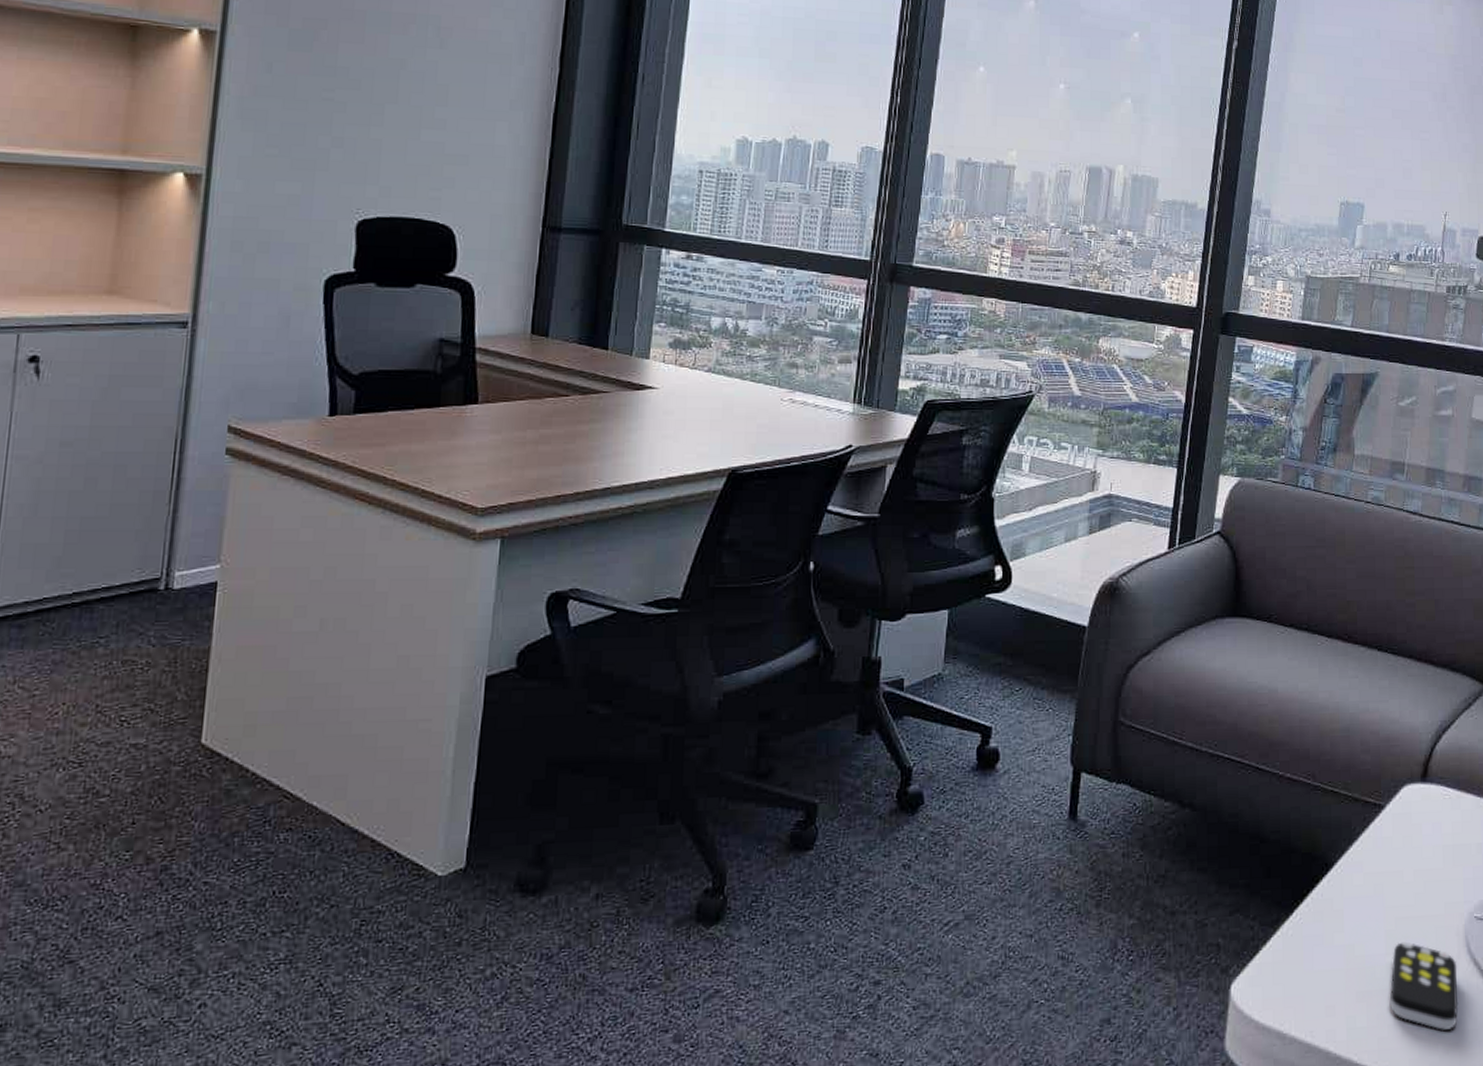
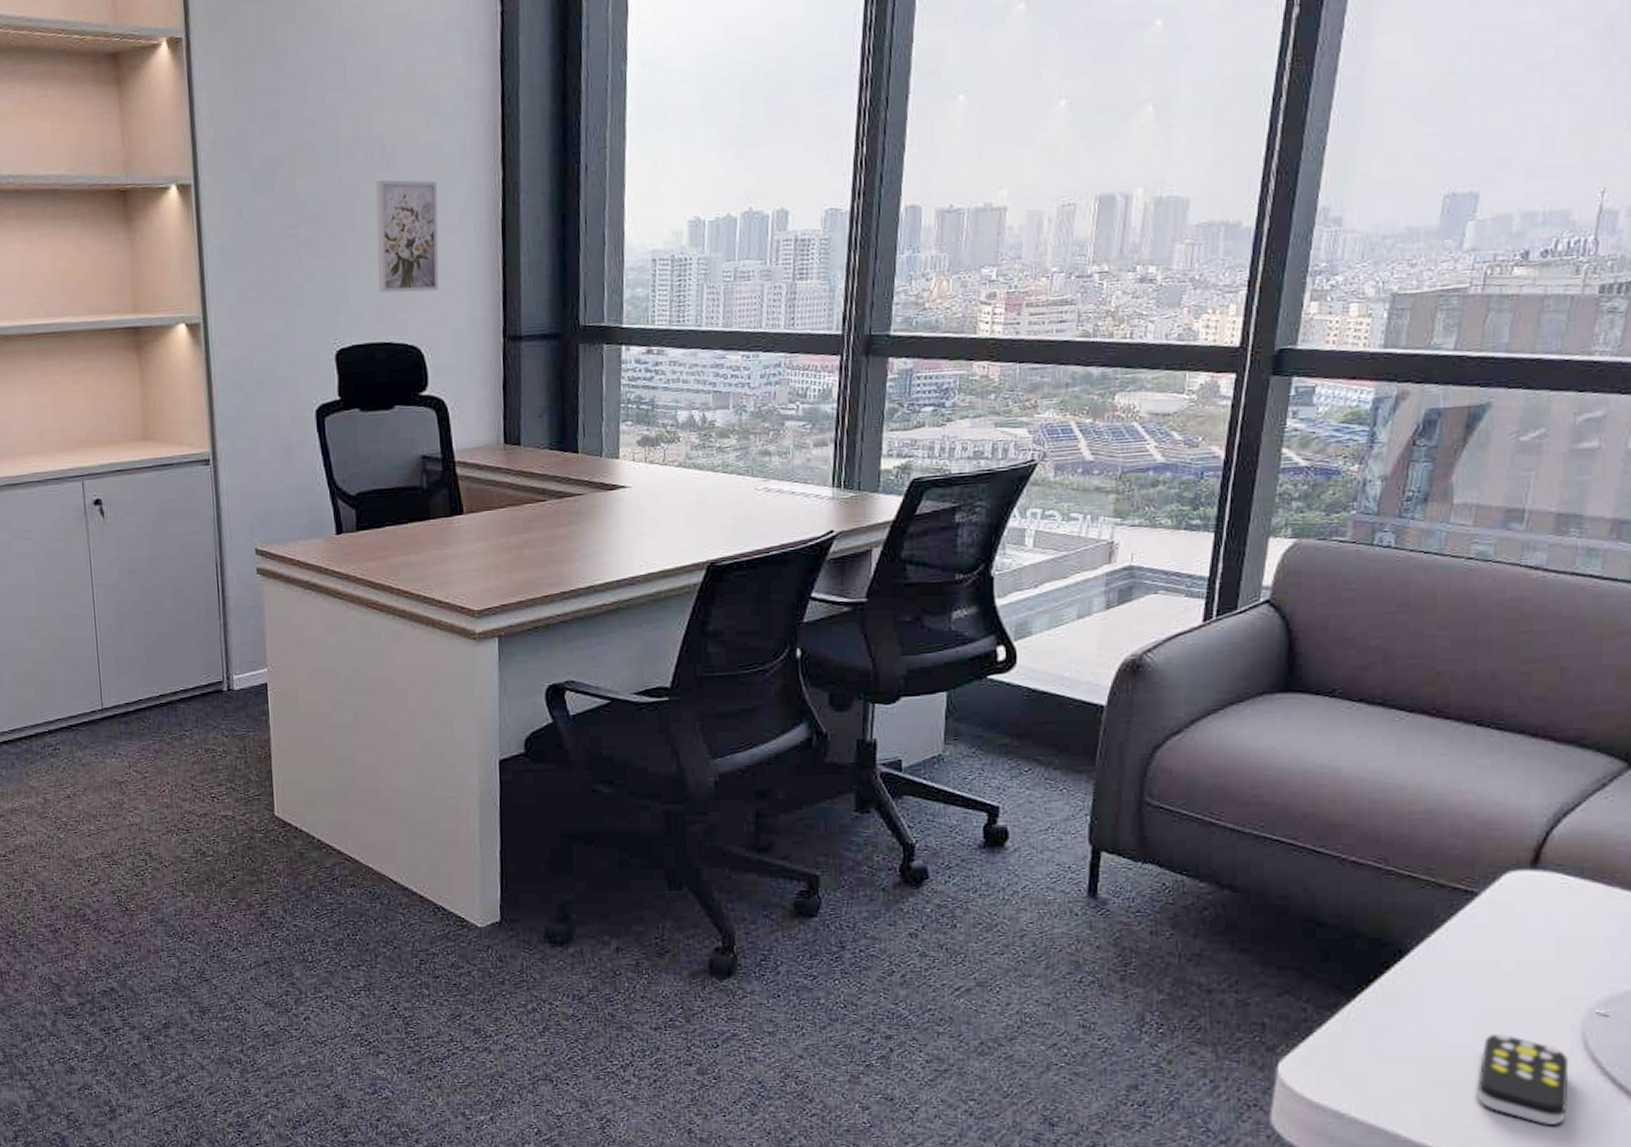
wall art: none [414,57,490,173] -> present [376,179,439,293]

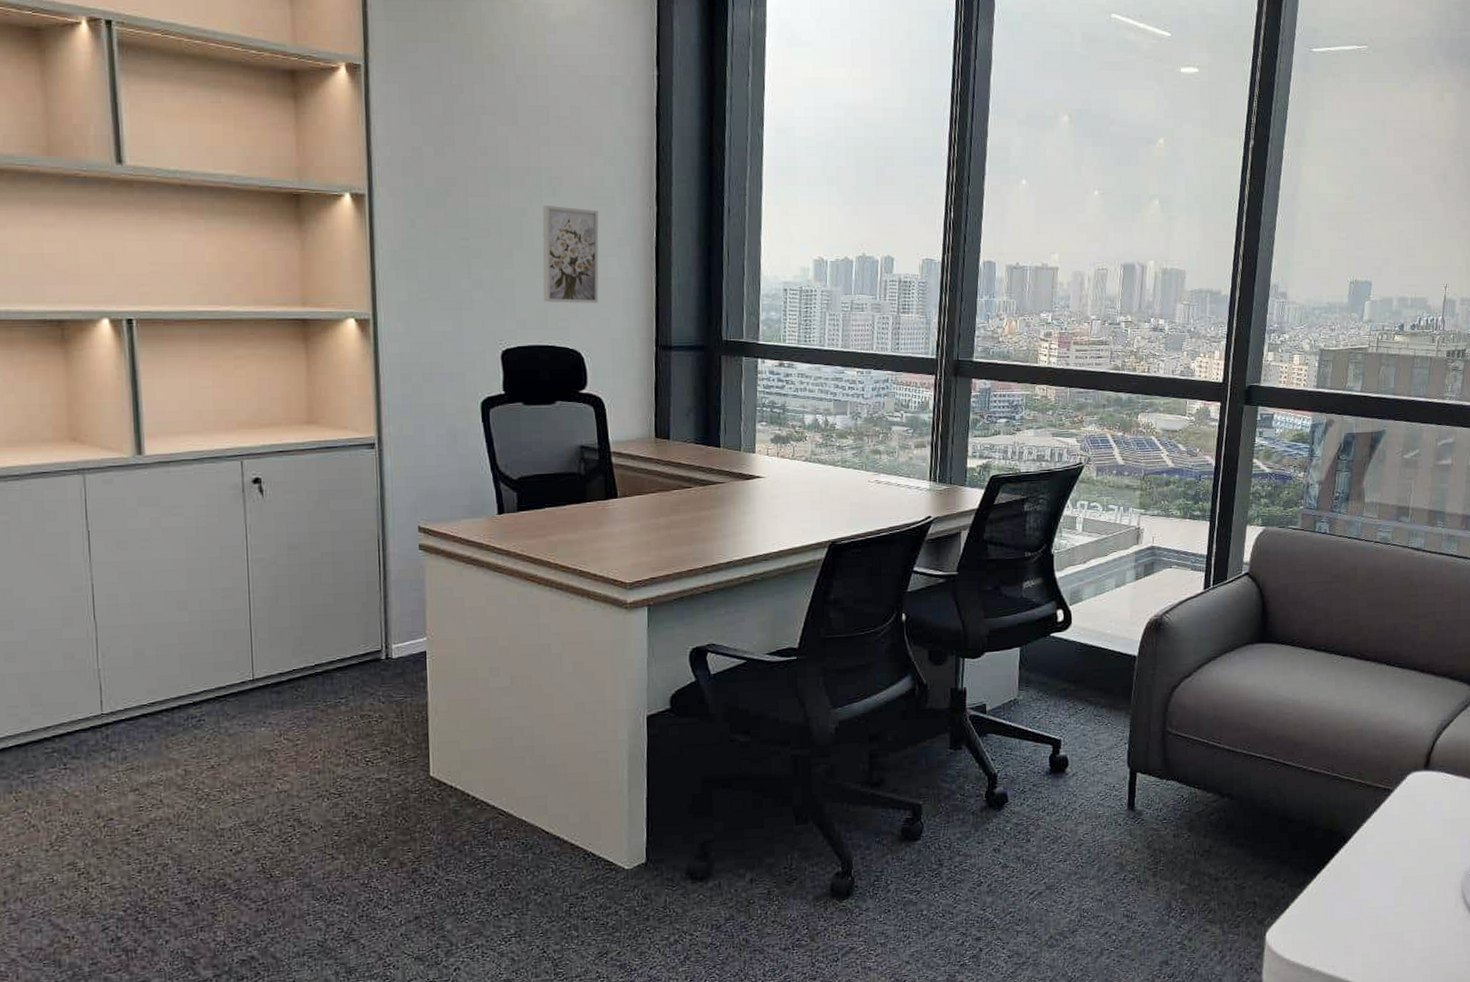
remote control: present [1476,1033,1569,1125] -> none [1398,895,1456,963]

